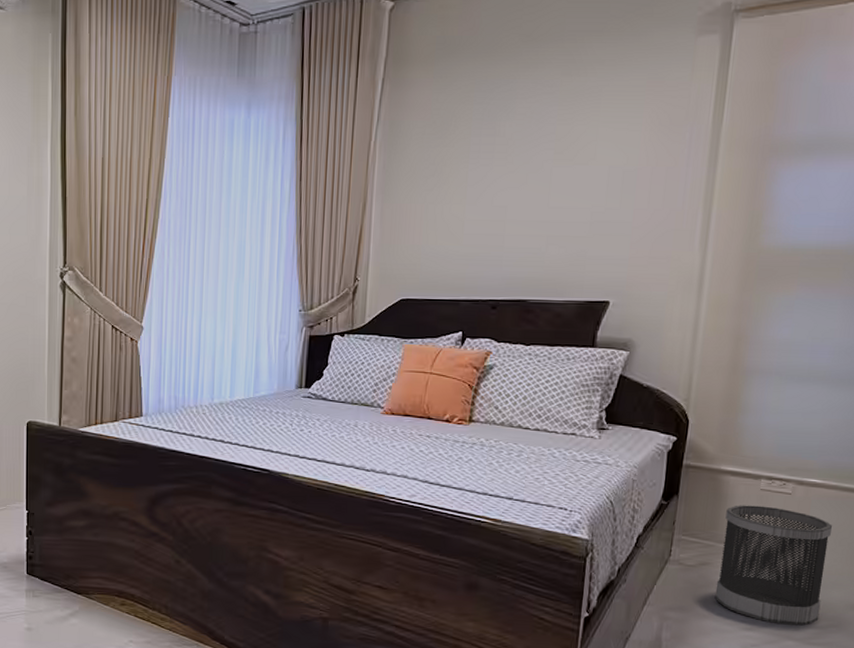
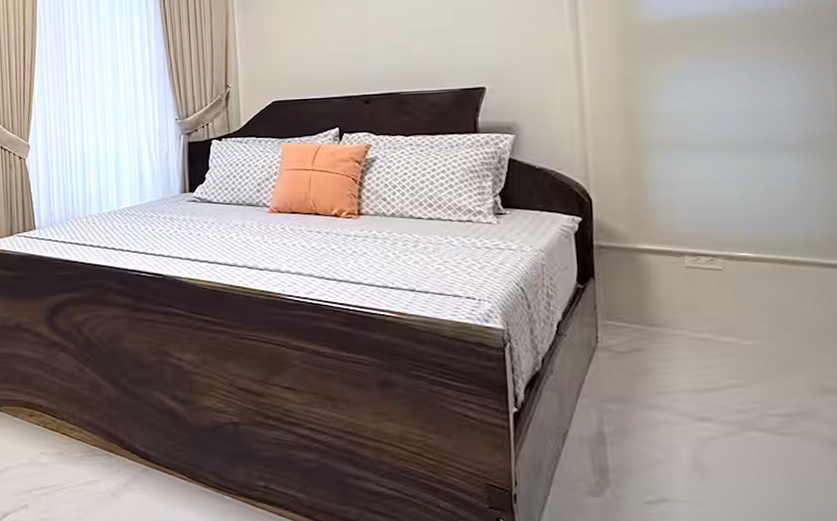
wastebasket: present [715,505,832,626] -> none [651,284,784,414]

